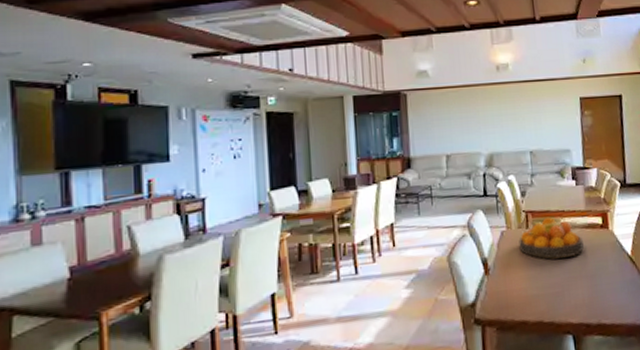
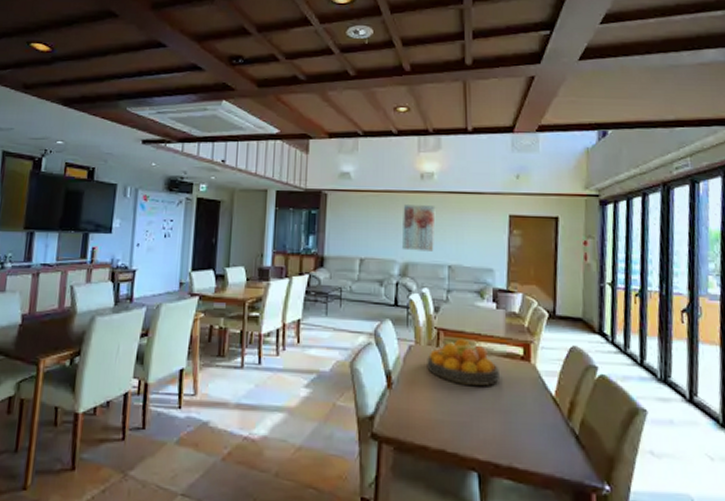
wall art: none [482,96,516,142] -> present [401,205,436,252]

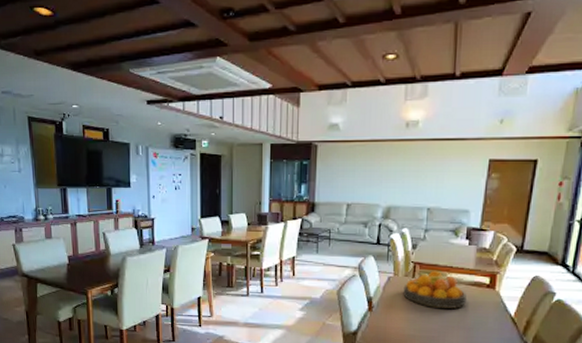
wall art: present [401,205,436,252] -> none [385,153,419,196]

